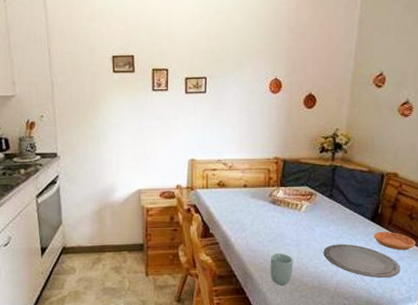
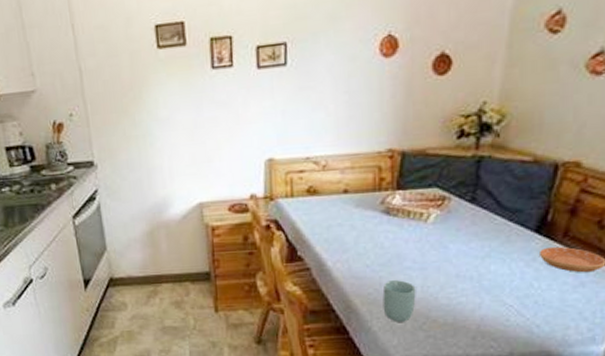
plate: present [323,244,401,278] -> none [461,265,581,312]

